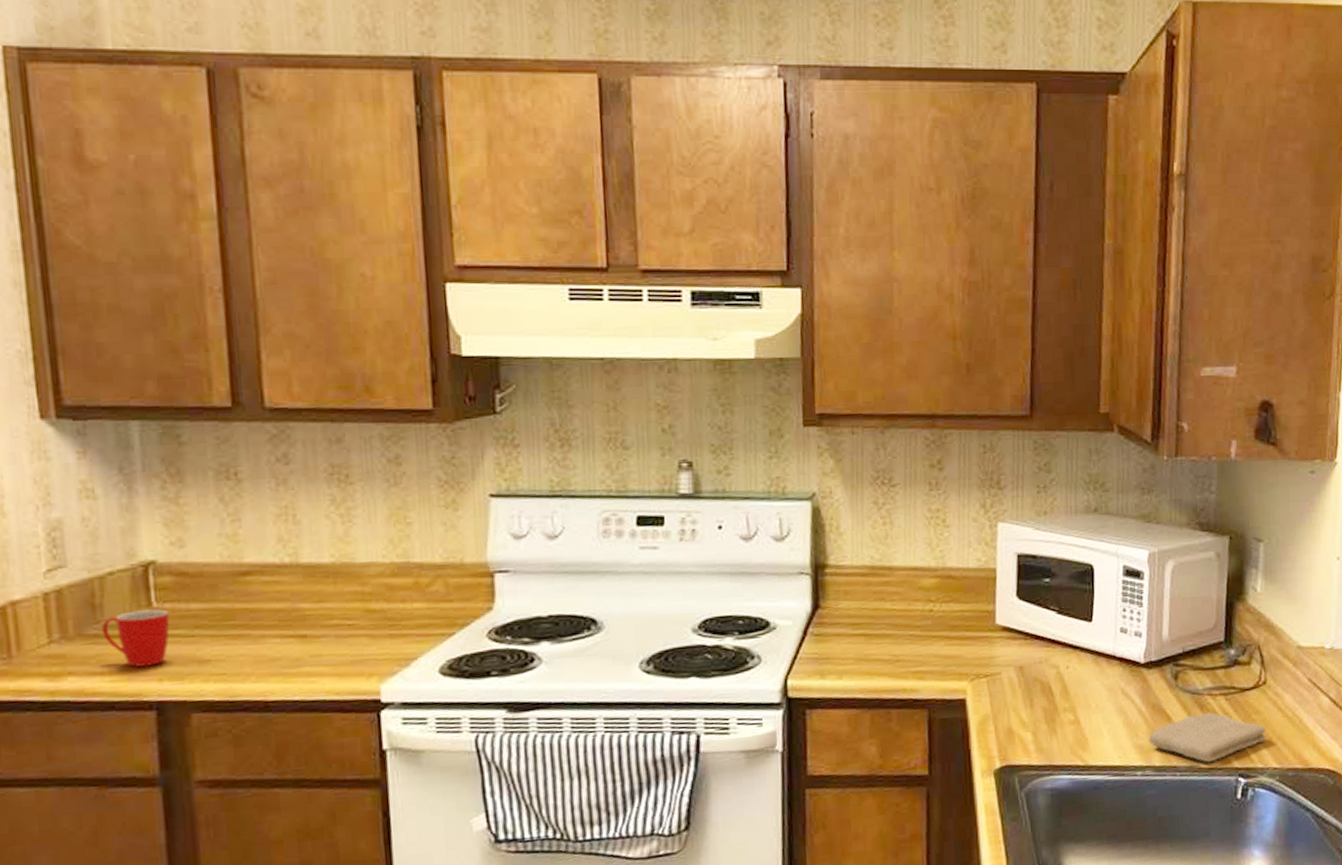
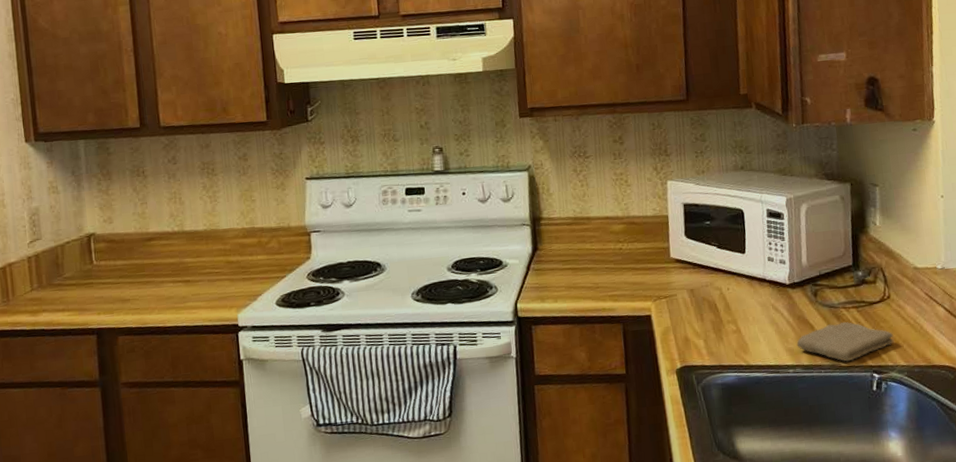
mug: present [102,609,170,667] -> none [63,265,104,306]

